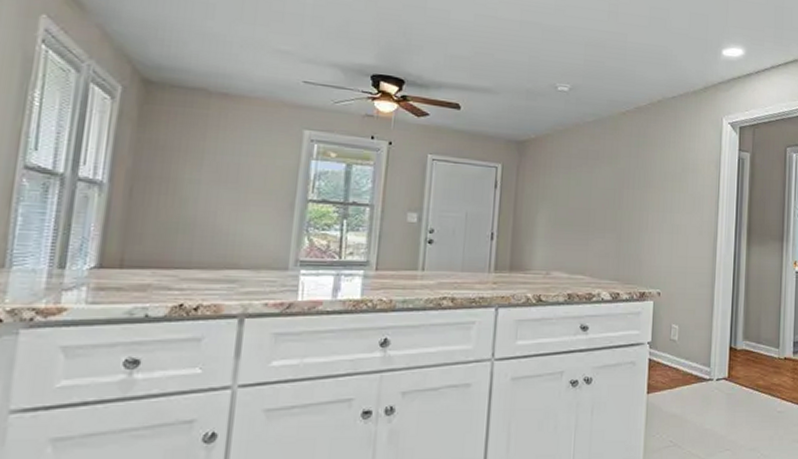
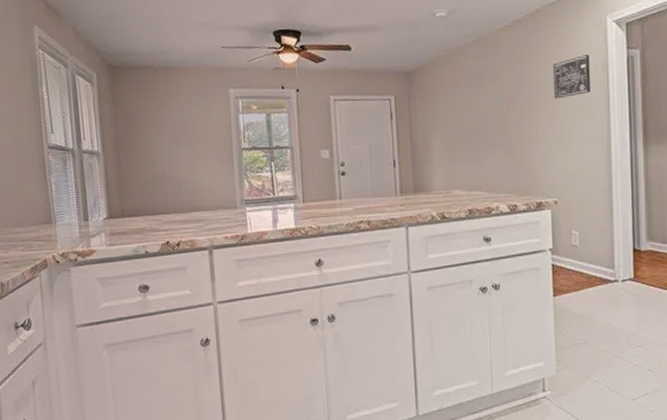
wall art: none [667,150,704,190] -> present [552,54,591,99]

